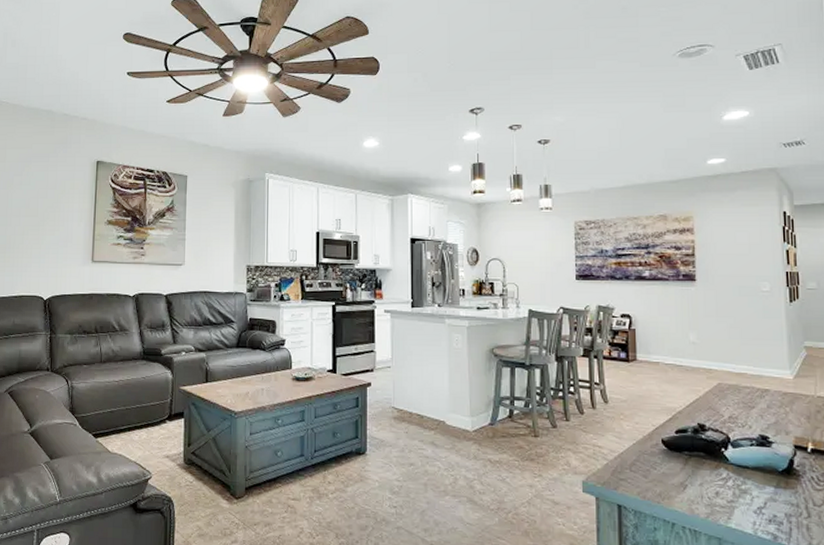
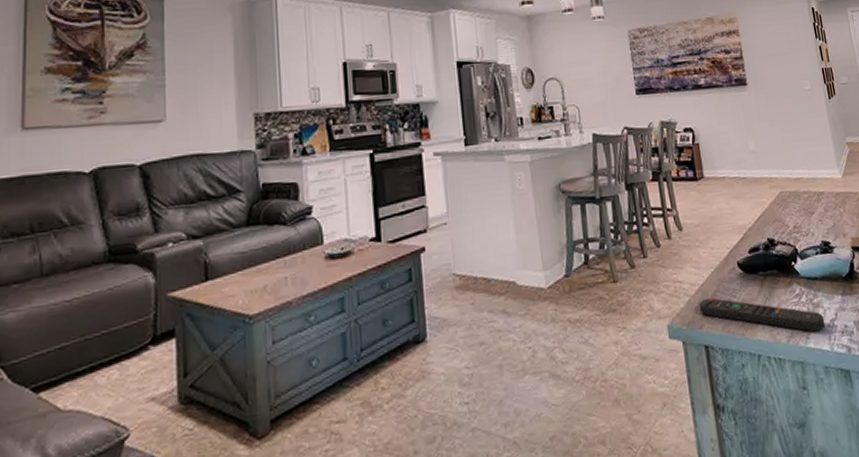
remote control: none [616,465,751,515] -> present [699,297,825,332]

